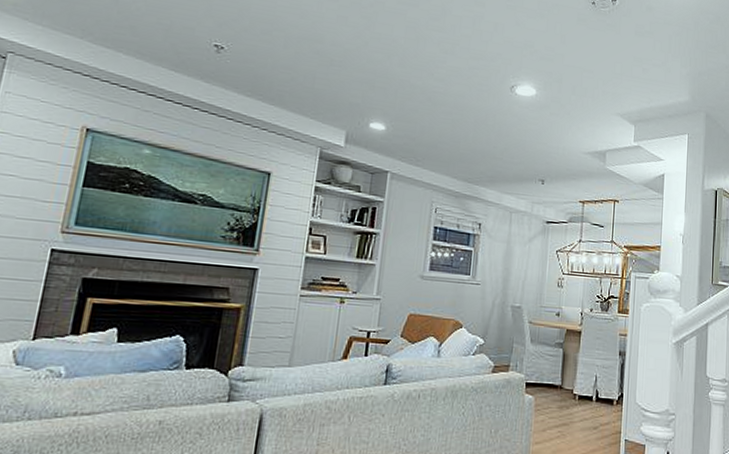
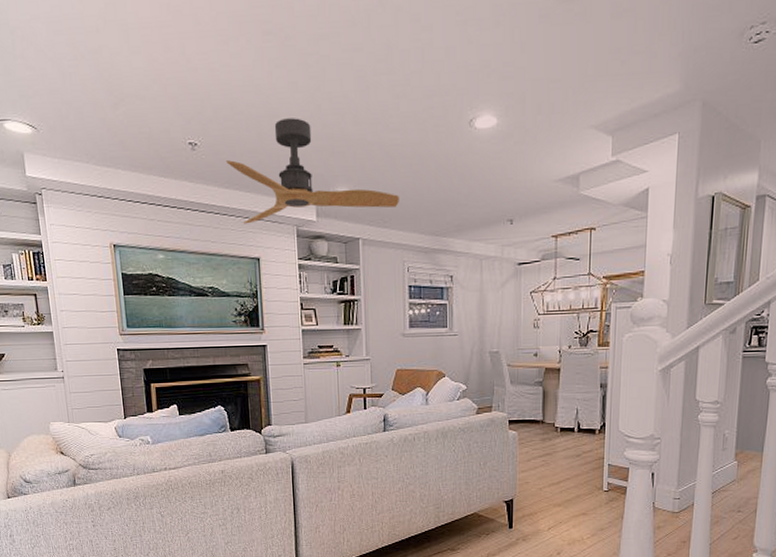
ceiling fan: none [254,45,436,148] -> present [226,118,399,224]

